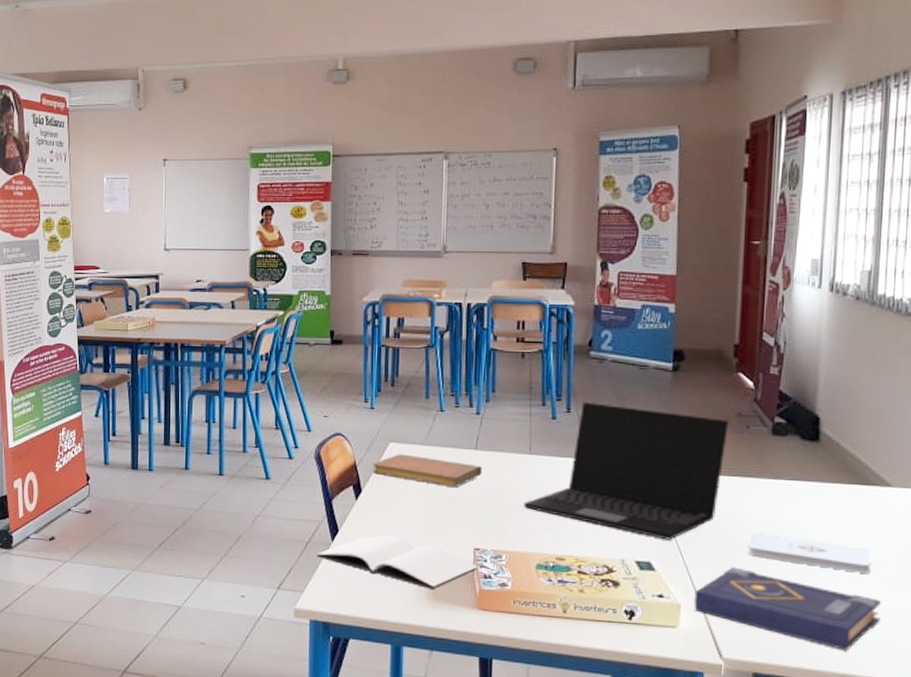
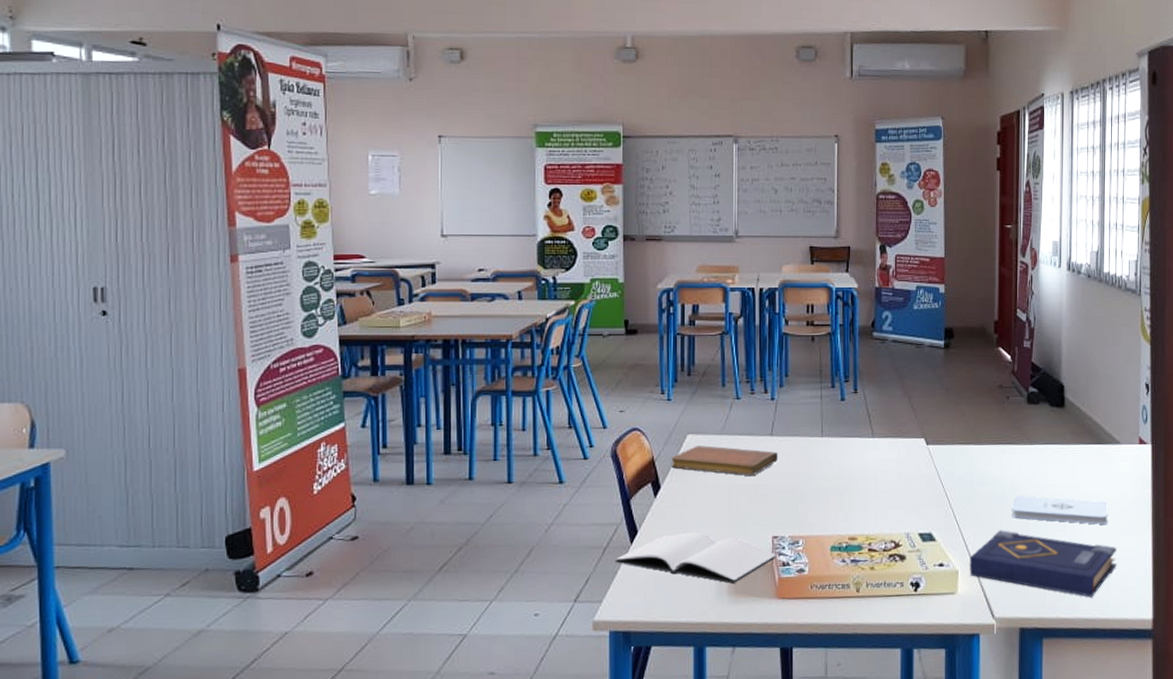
laptop: present [523,401,728,540] -> none [817,381,992,510]

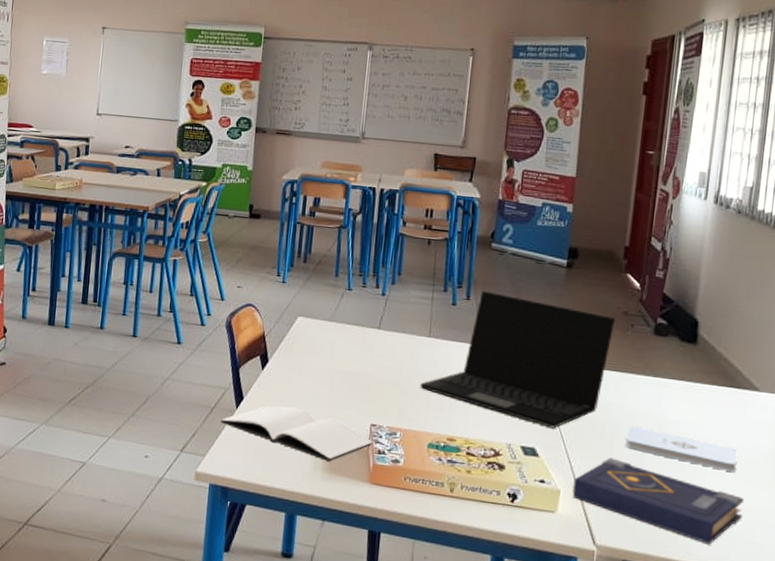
notebook: present [671,445,778,476] -> none [280,328,384,364]
laptop: none [817,381,992,510] -> present [420,290,615,428]

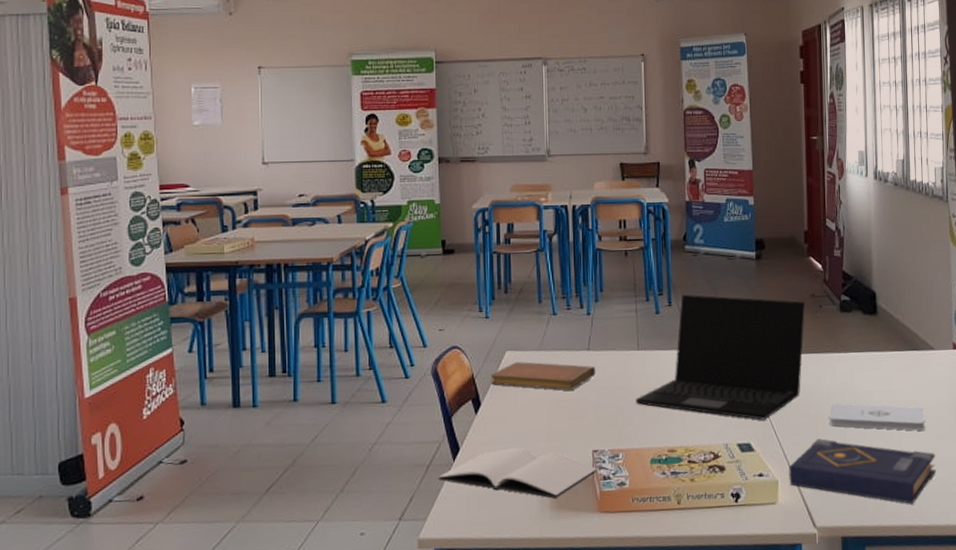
notebook: none [280,328,384,364] -> present [490,361,595,390]

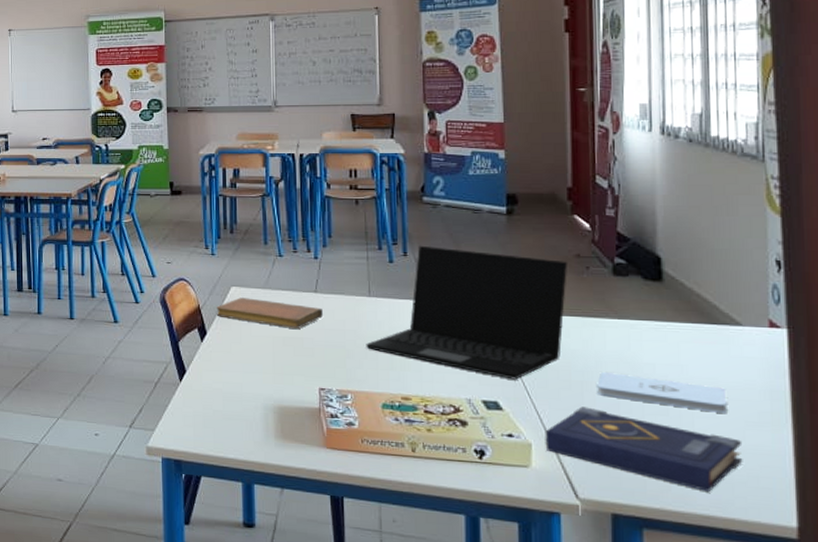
book: present [438,447,598,499] -> none [165,376,325,428]

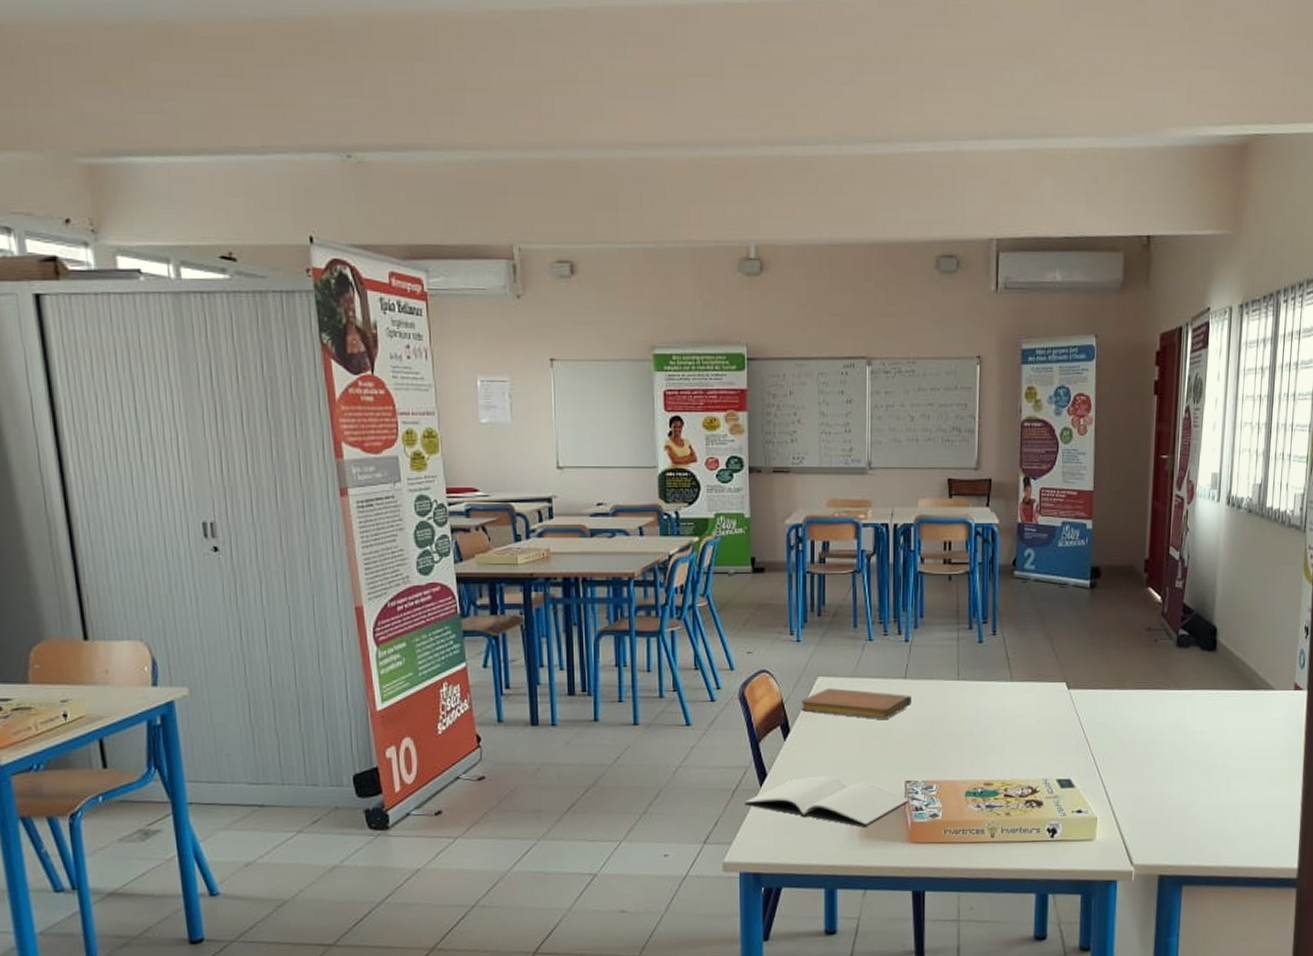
book: none [165,376,325,428] -> present [744,776,910,827]
laptop: present [366,245,567,380] -> none [952,623,1139,756]
book: present [545,406,743,491] -> none [1108,777,1265,845]
notepad: present [597,371,727,413] -> none [1155,741,1257,773]

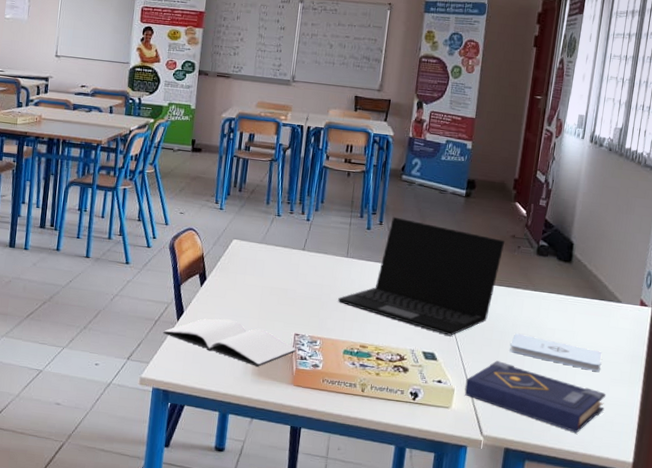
notebook: present [801,688,911,719] -> none [217,249,307,281]
laptop: none [952,623,1139,756] -> present [338,216,505,336]
book: none [1108,777,1265,845] -> present [464,361,607,433]
notepad: none [1155,741,1257,773] -> present [509,333,602,372]

